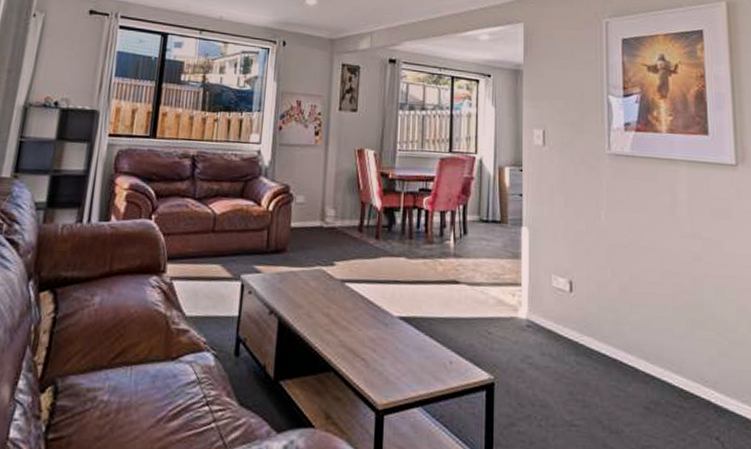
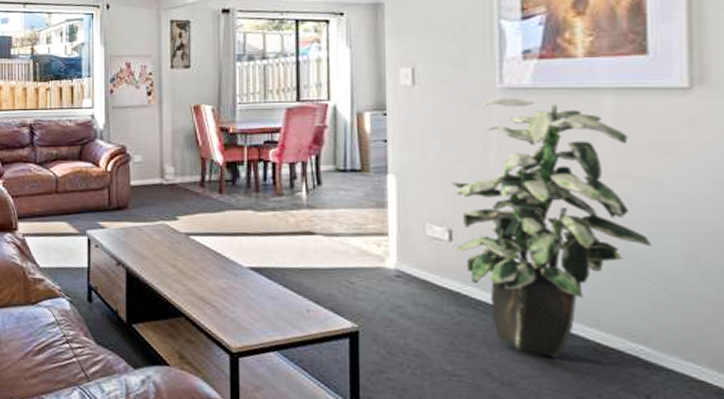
indoor plant: none [571,163,716,404] -> present [450,99,652,358]

